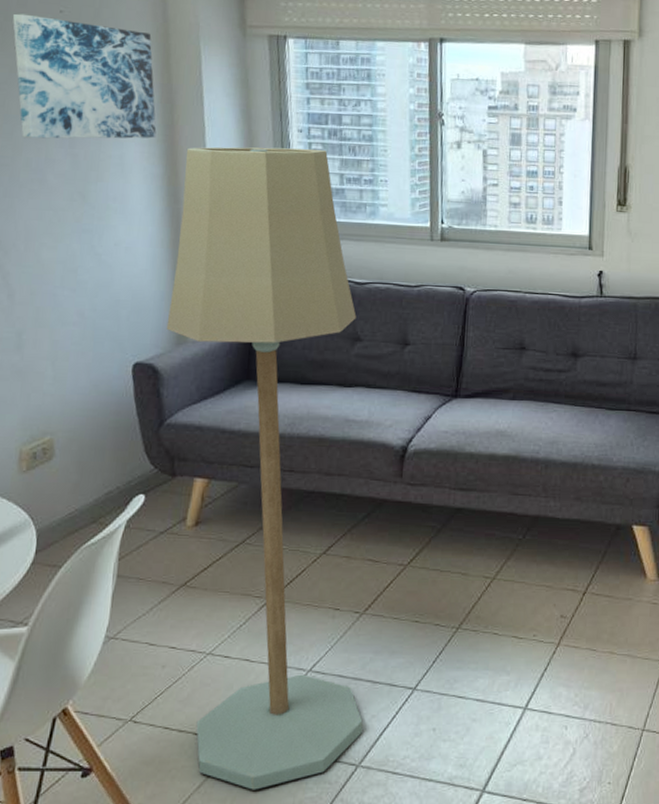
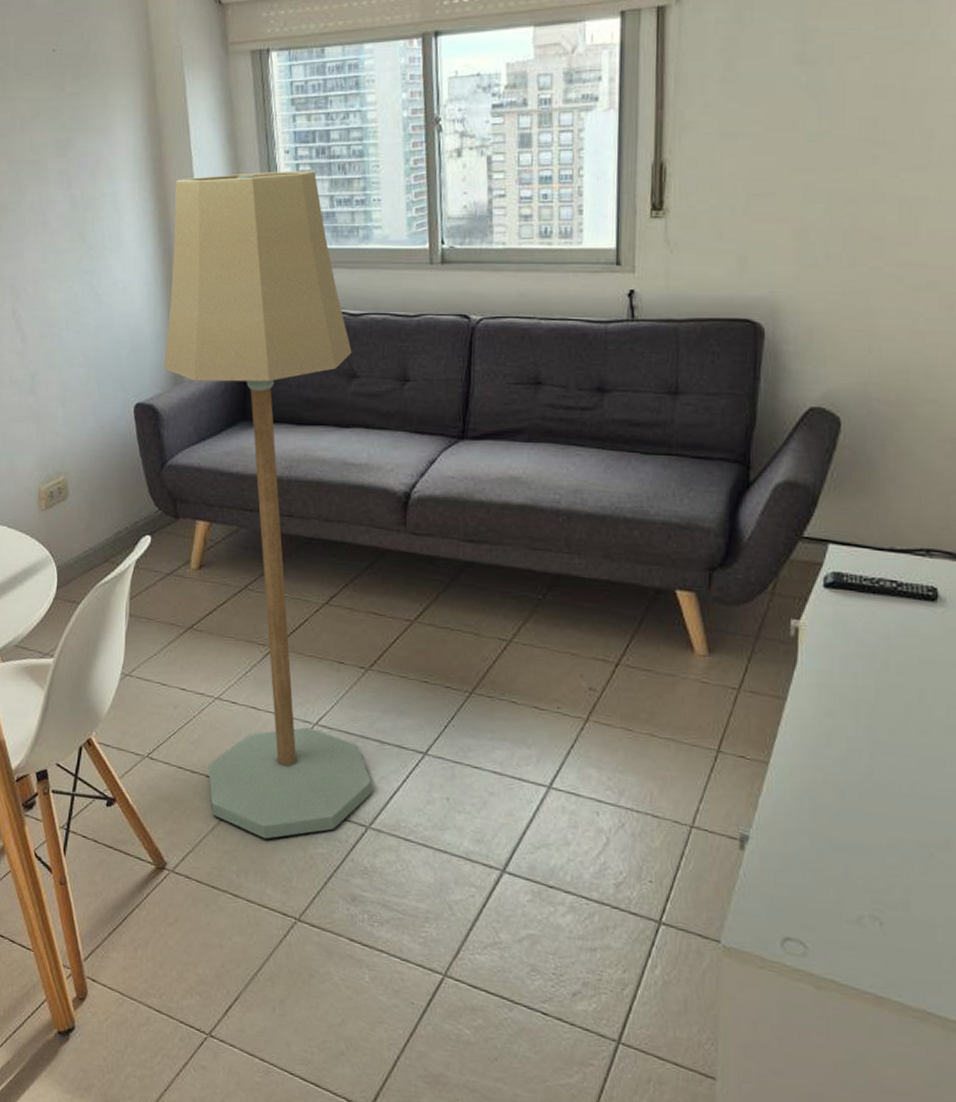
wall art: present [12,13,157,139] -> none [11,57,146,183]

